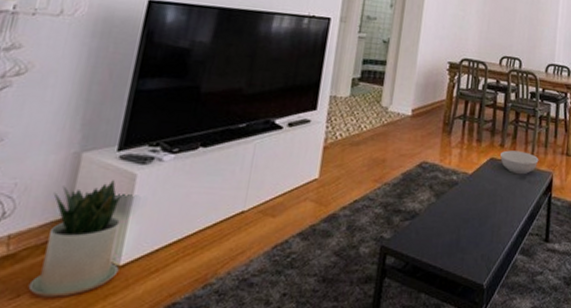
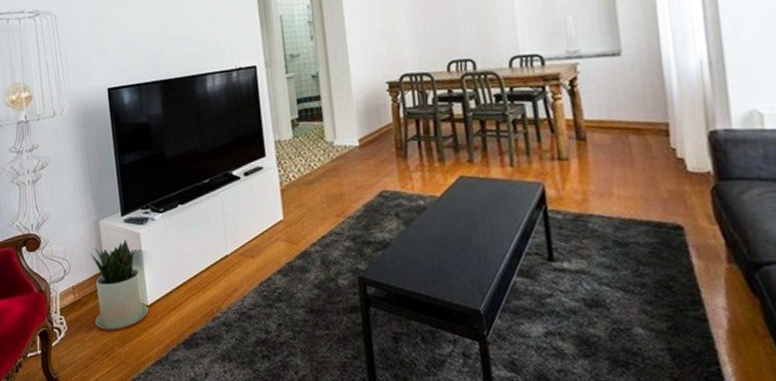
bowl: present [500,150,539,175] -> none [471,163,522,191]

